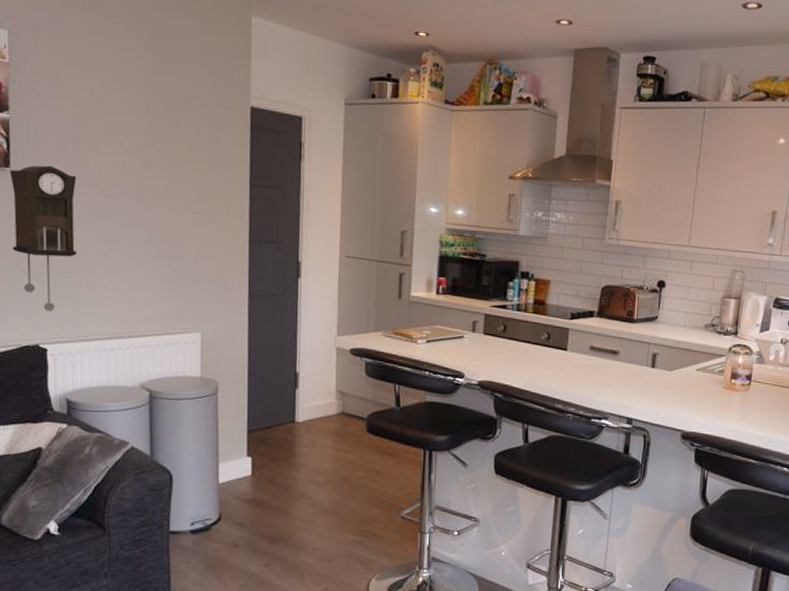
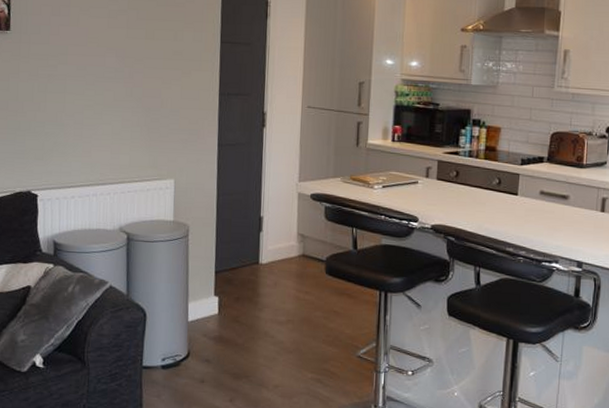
pendulum clock: present [10,165,77,312] -> none [9,28,68,160]

